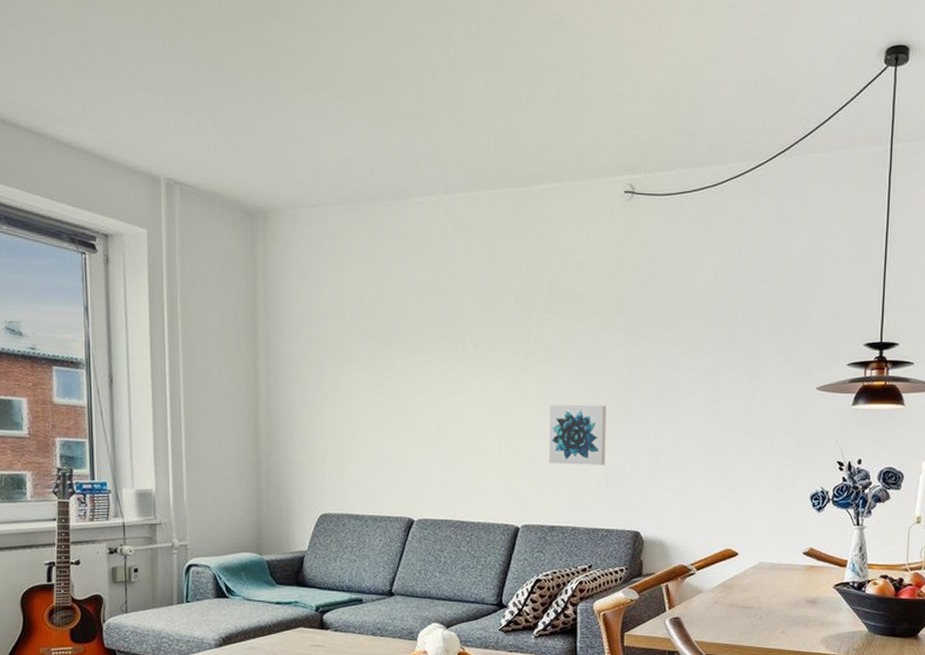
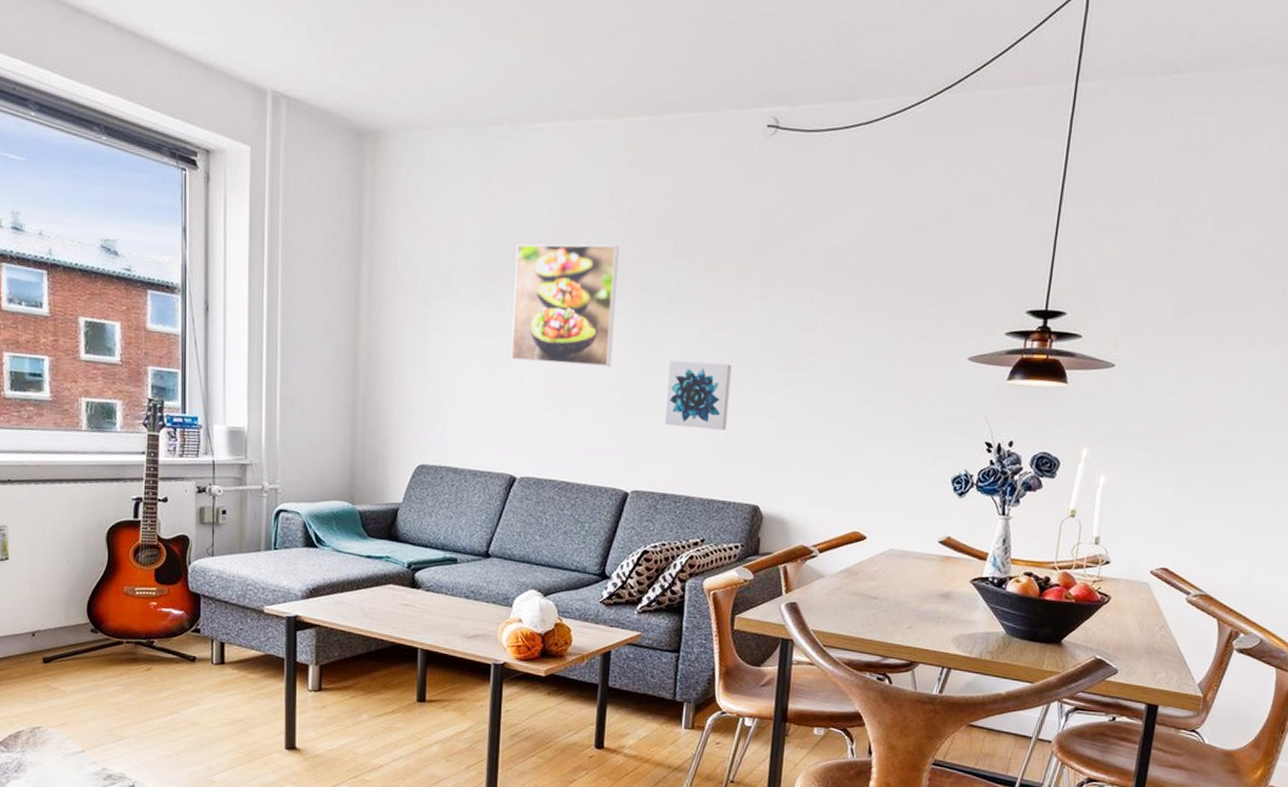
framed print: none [403,304,497,414] -> present [511,244,619,367]

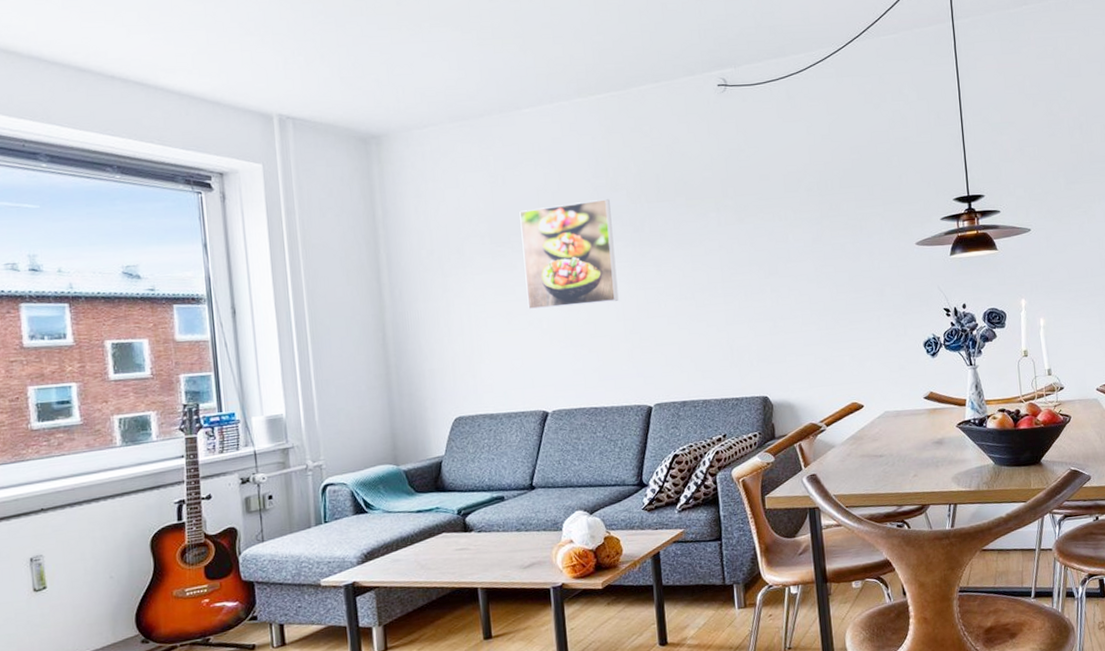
wall art: present [665,360,732,431] -> none [669,281,728,342]

